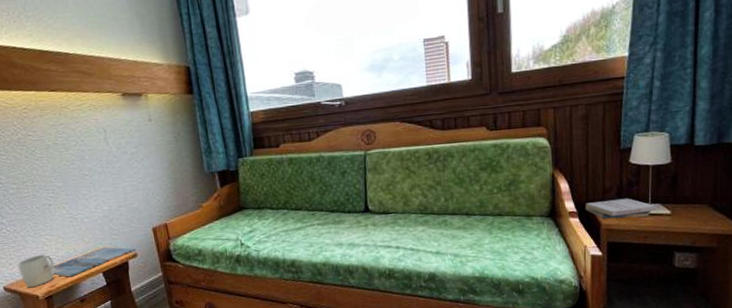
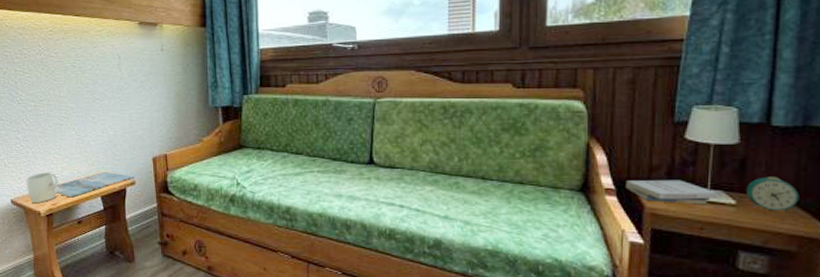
alarm clock: none [678,187,717,217] -> present [747,177,799,213]

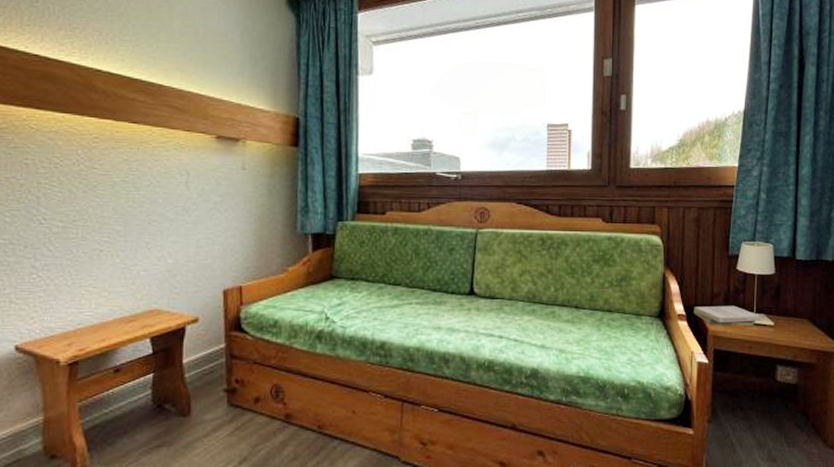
mug: present [26,171,58,204] -> none [41,308,90,350]
magazine: present [55,171,135,198] -> none [85,307,199,340]
alarm clock: present [747,177,799,213] -> none [781,301,816,332]

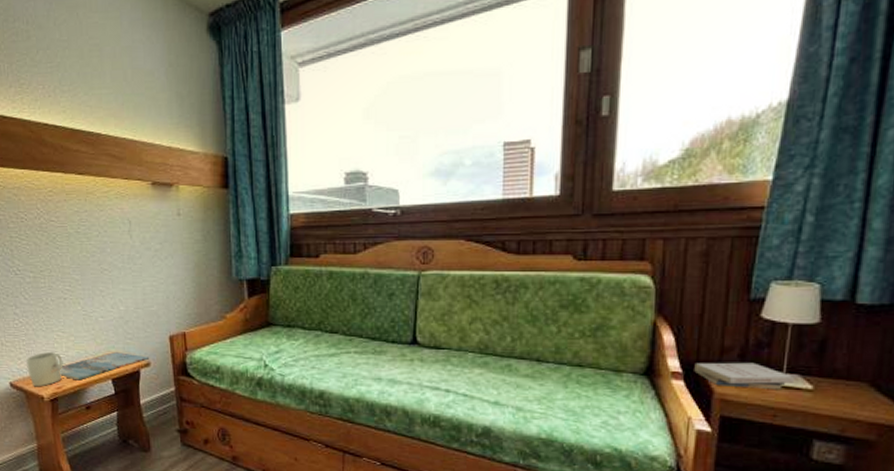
mug: none [41,308,90,350] -> present [26,351,63,387]
magazine: none [85,307,199,340] -> present [60,351,150,380]

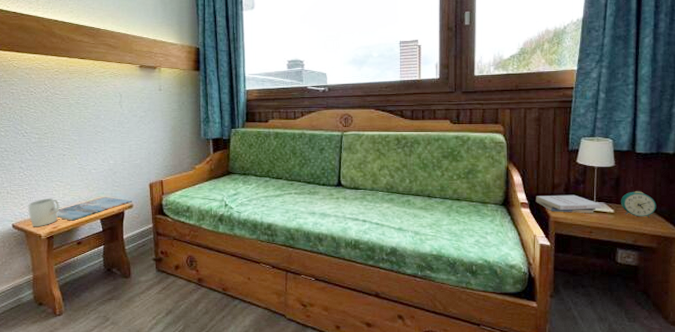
alarm clock: none [825,359,882,399] -> present [621,191,657,218]

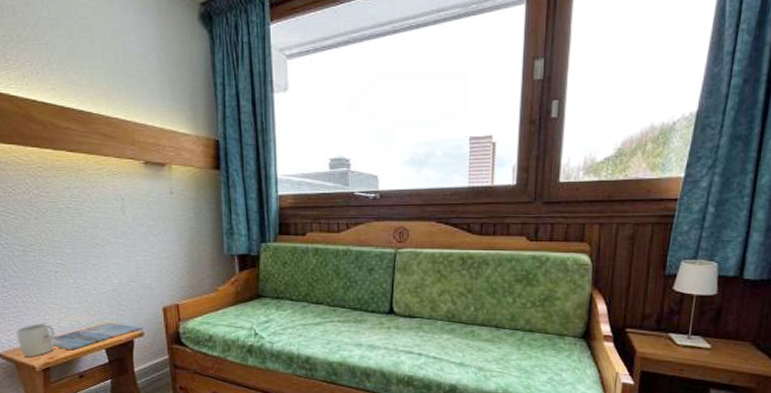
books: present [536,194,602,213] -> none [621,327,698,348]
alarm clock: present [621,191,657,218] -> none [719,324,761,355]

